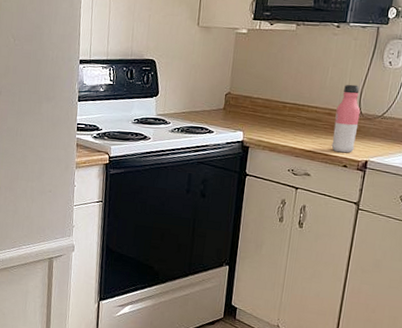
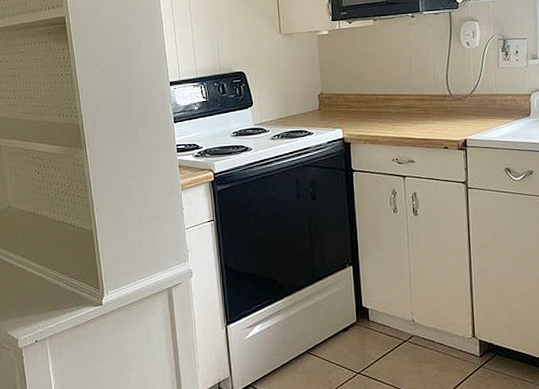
water bottle: present [331,84,361,153] -> none [427,68,451,135]

